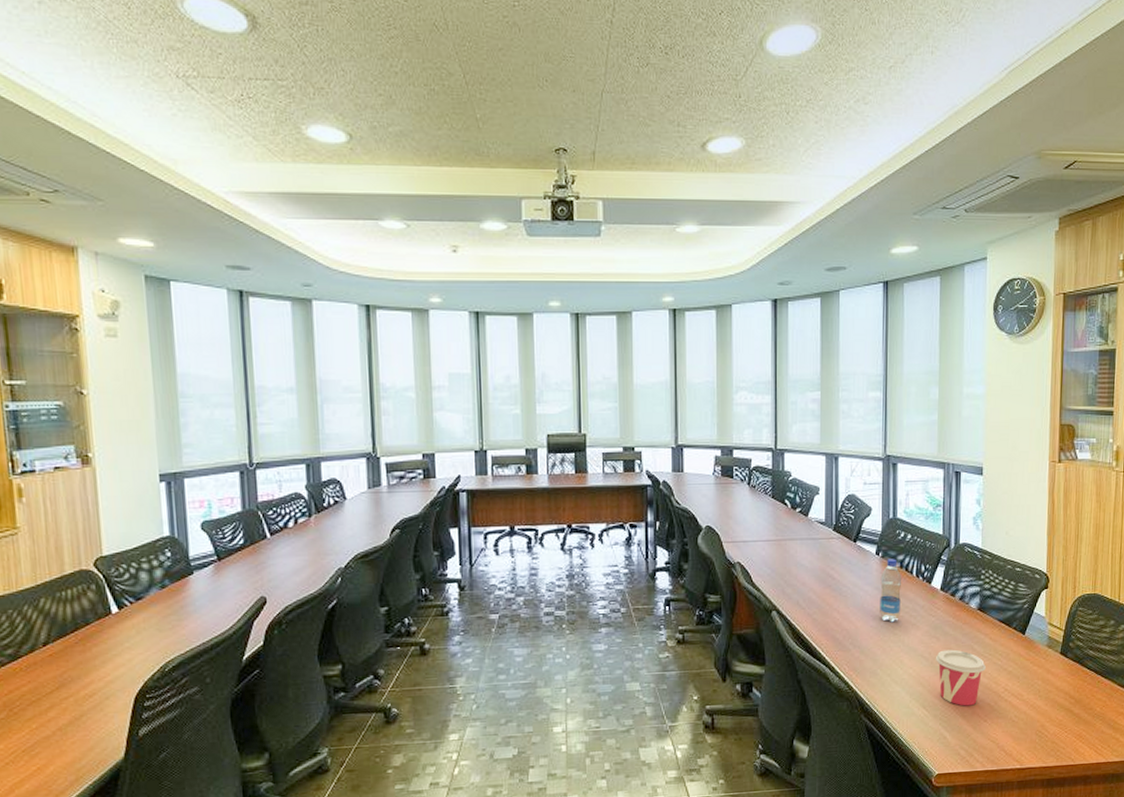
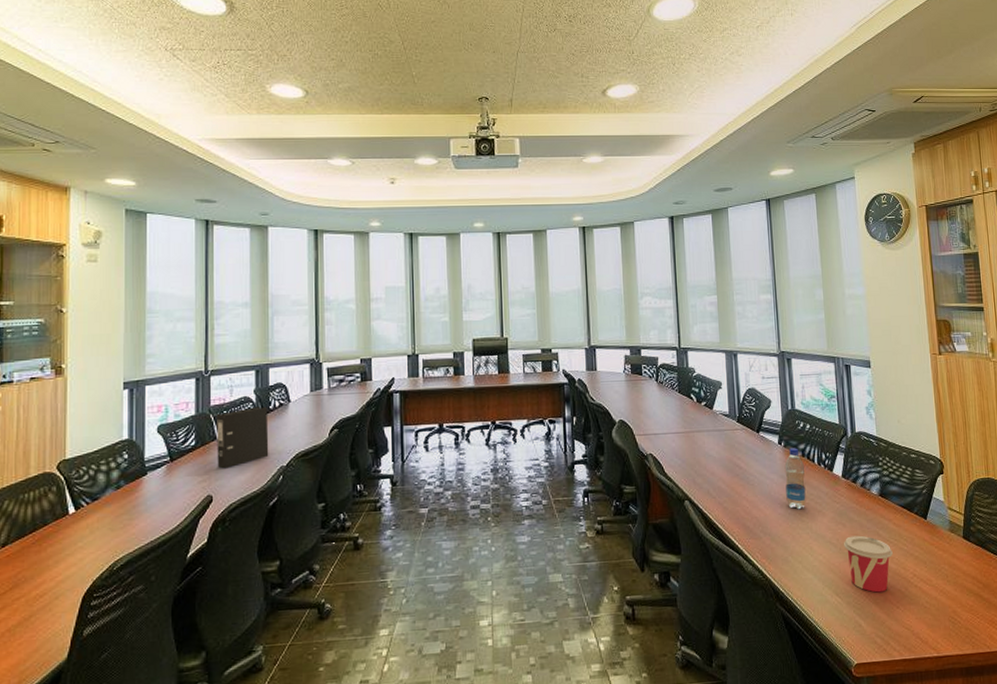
binder: none [265,504,325,570] -> present [216,406,269,469]

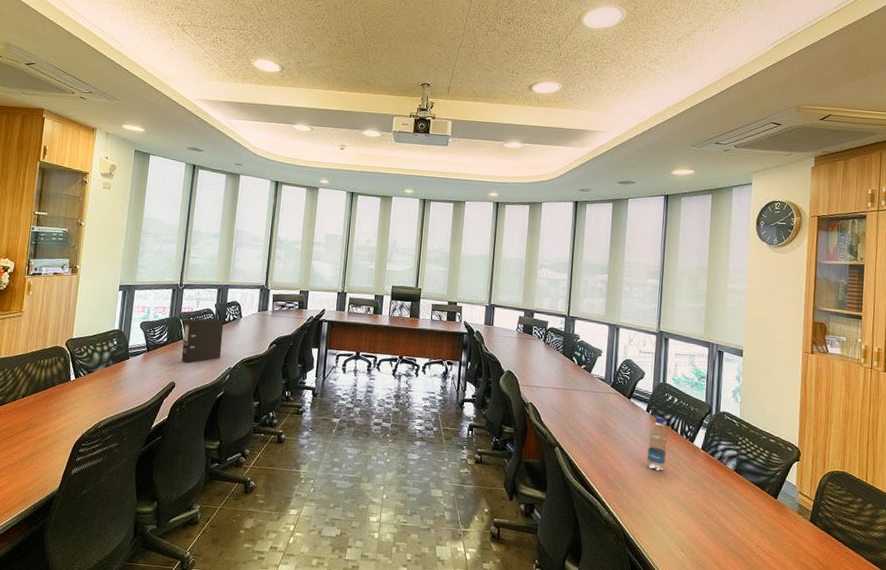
cup: present [843,535,893,593] -> none [694,502,740,556]

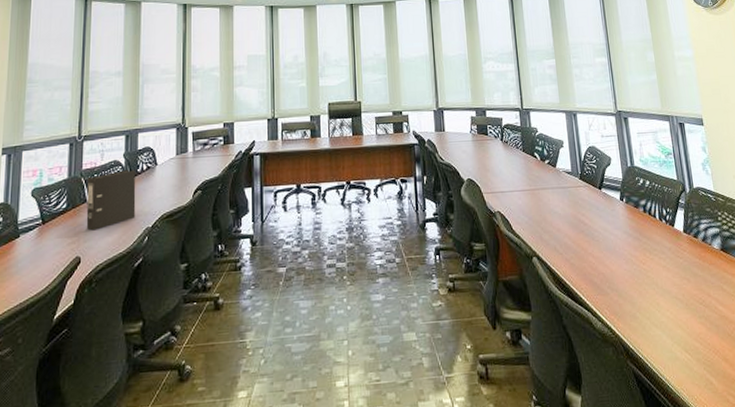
bottle: present [647,416,668,471] -> none [627,204,651,265]

